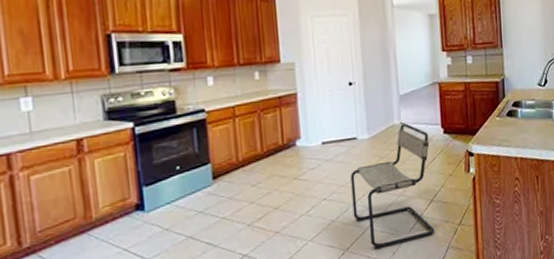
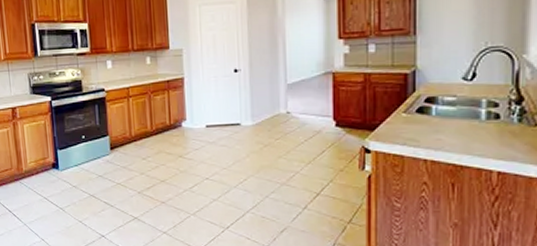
chair: present [350,122,435,250] -> none [233,112,320,233]

